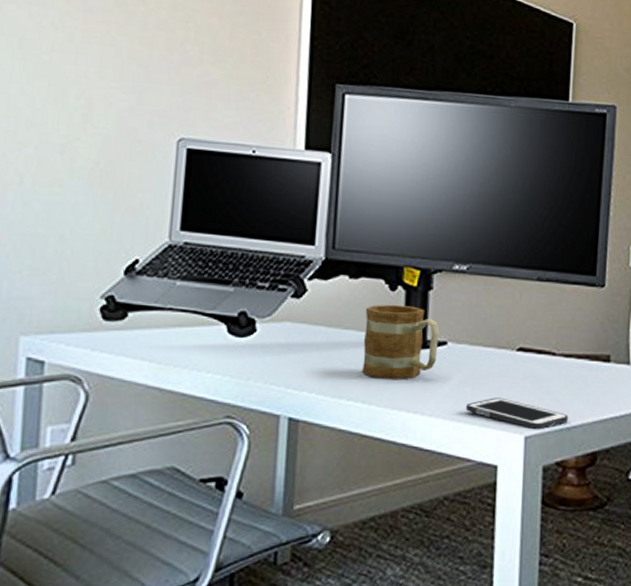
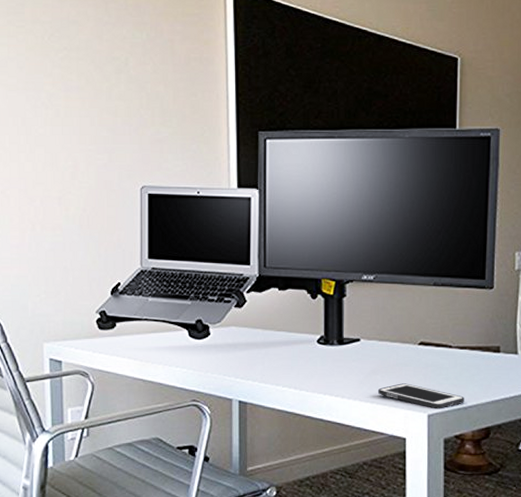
mug: present [362,304,440,379] -> none [293,310,354,370]

